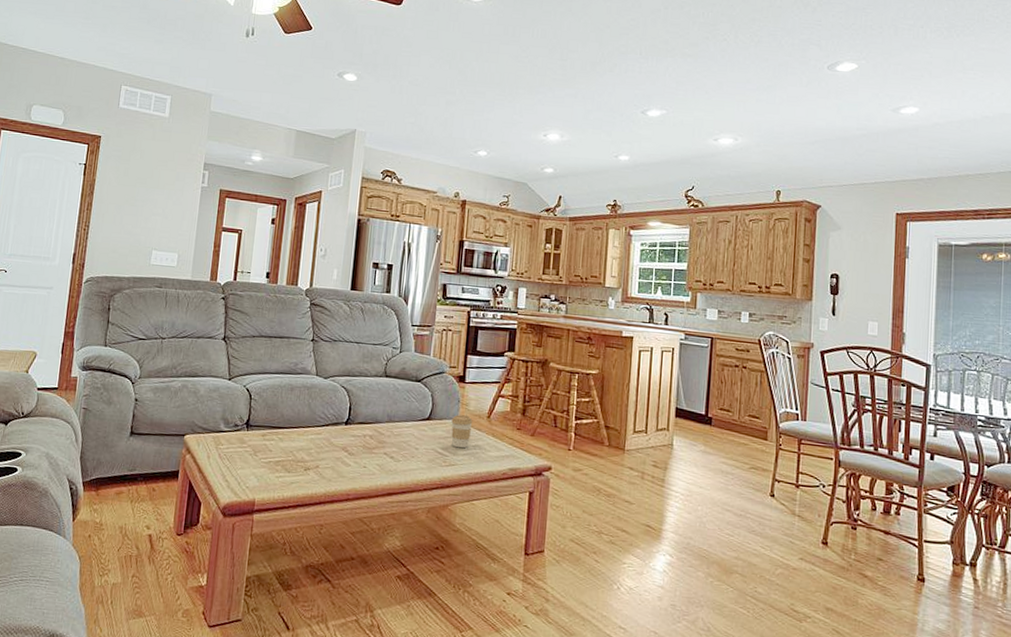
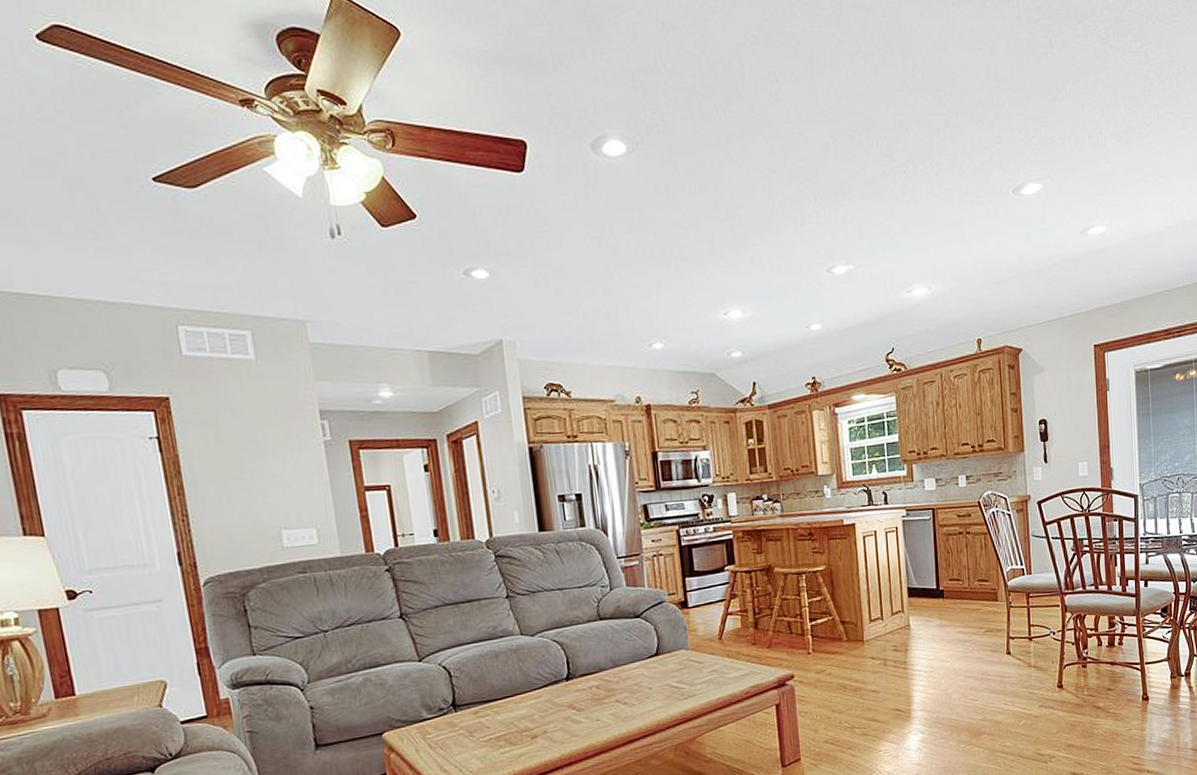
coffee cup: present [451,414,473,449] -> none [681,642,705,678]

